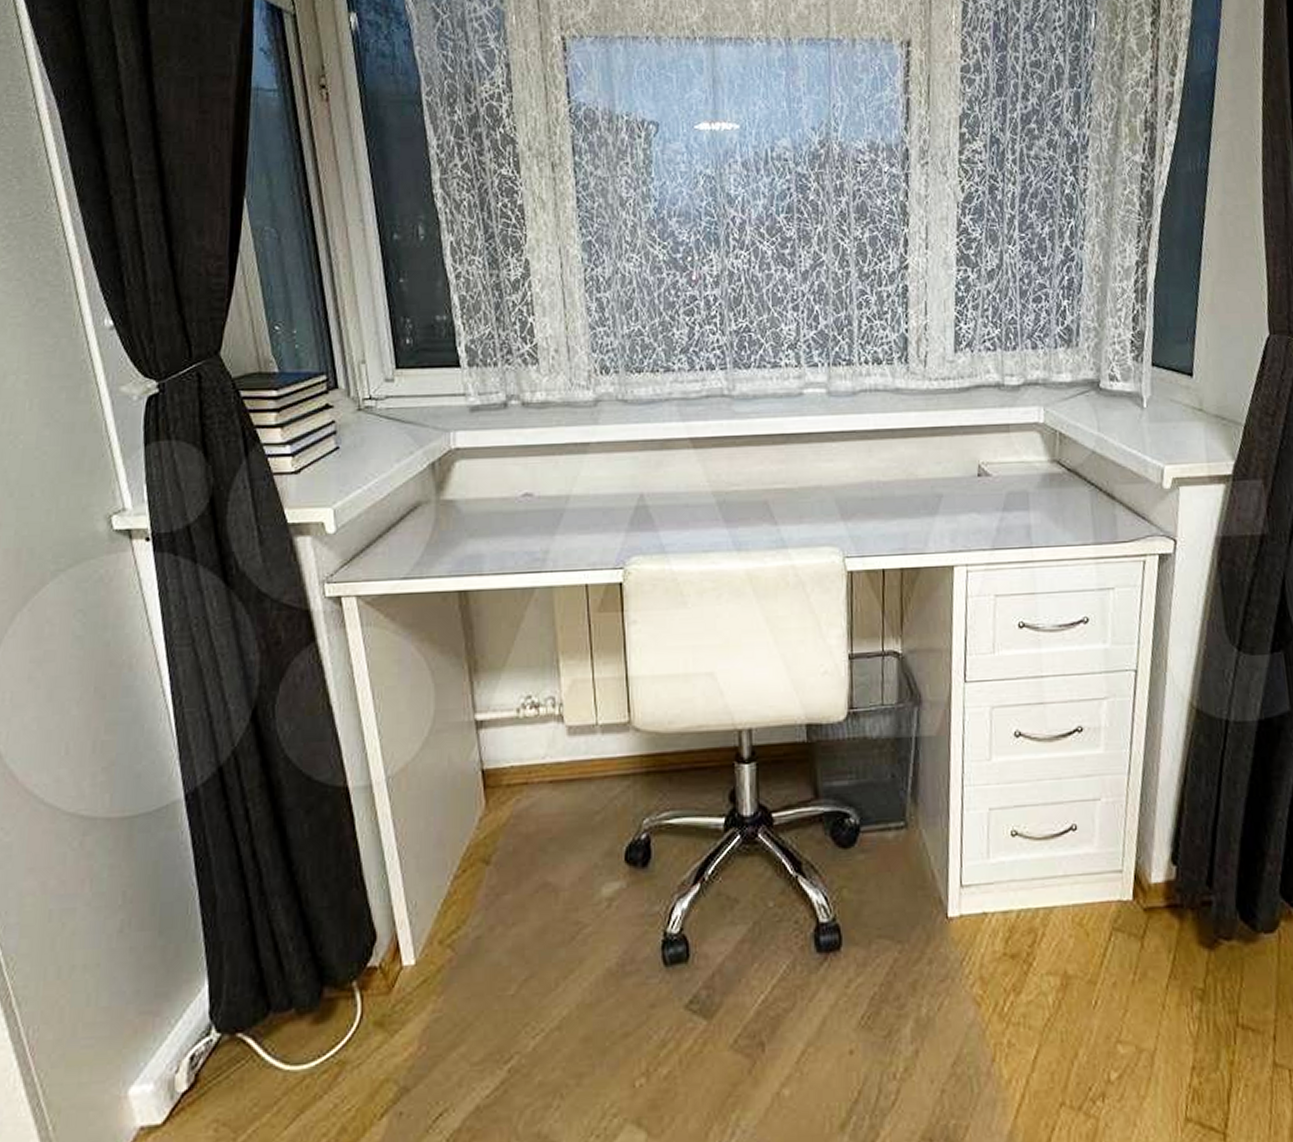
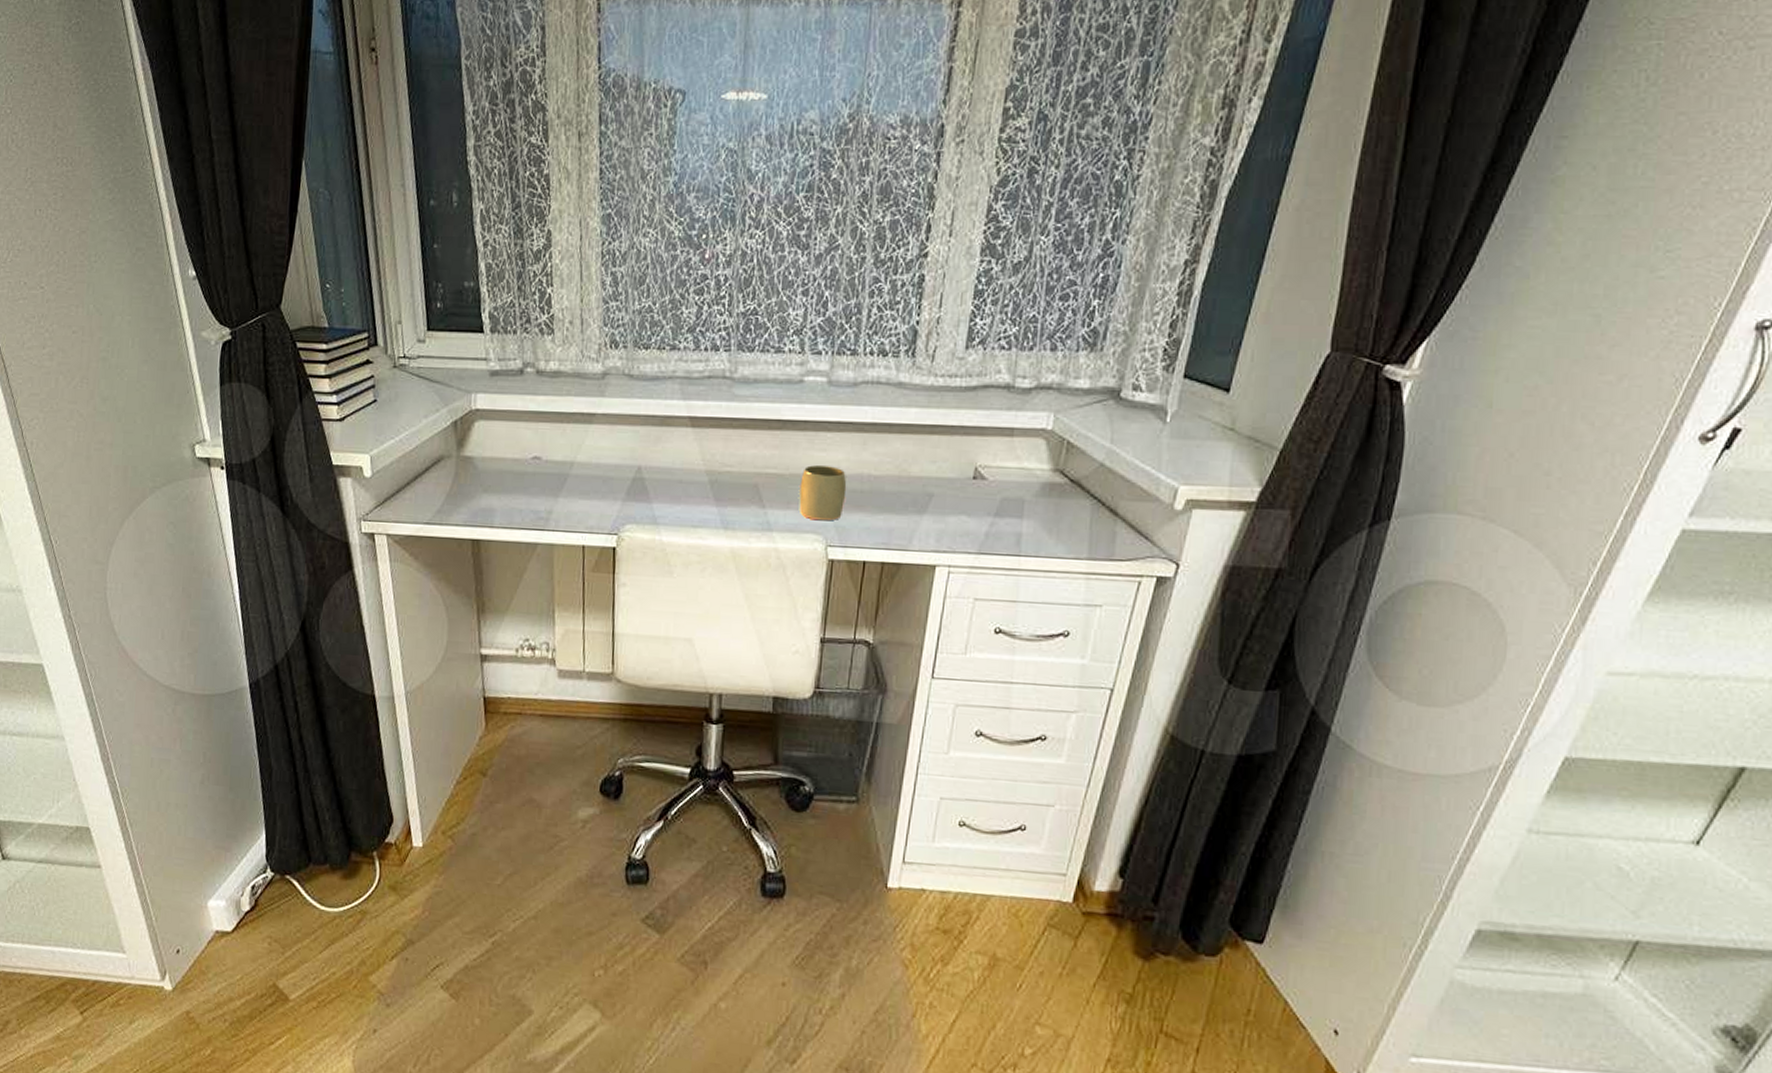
mug: none [810,476,858,533] -> present [799,465,847,521]

